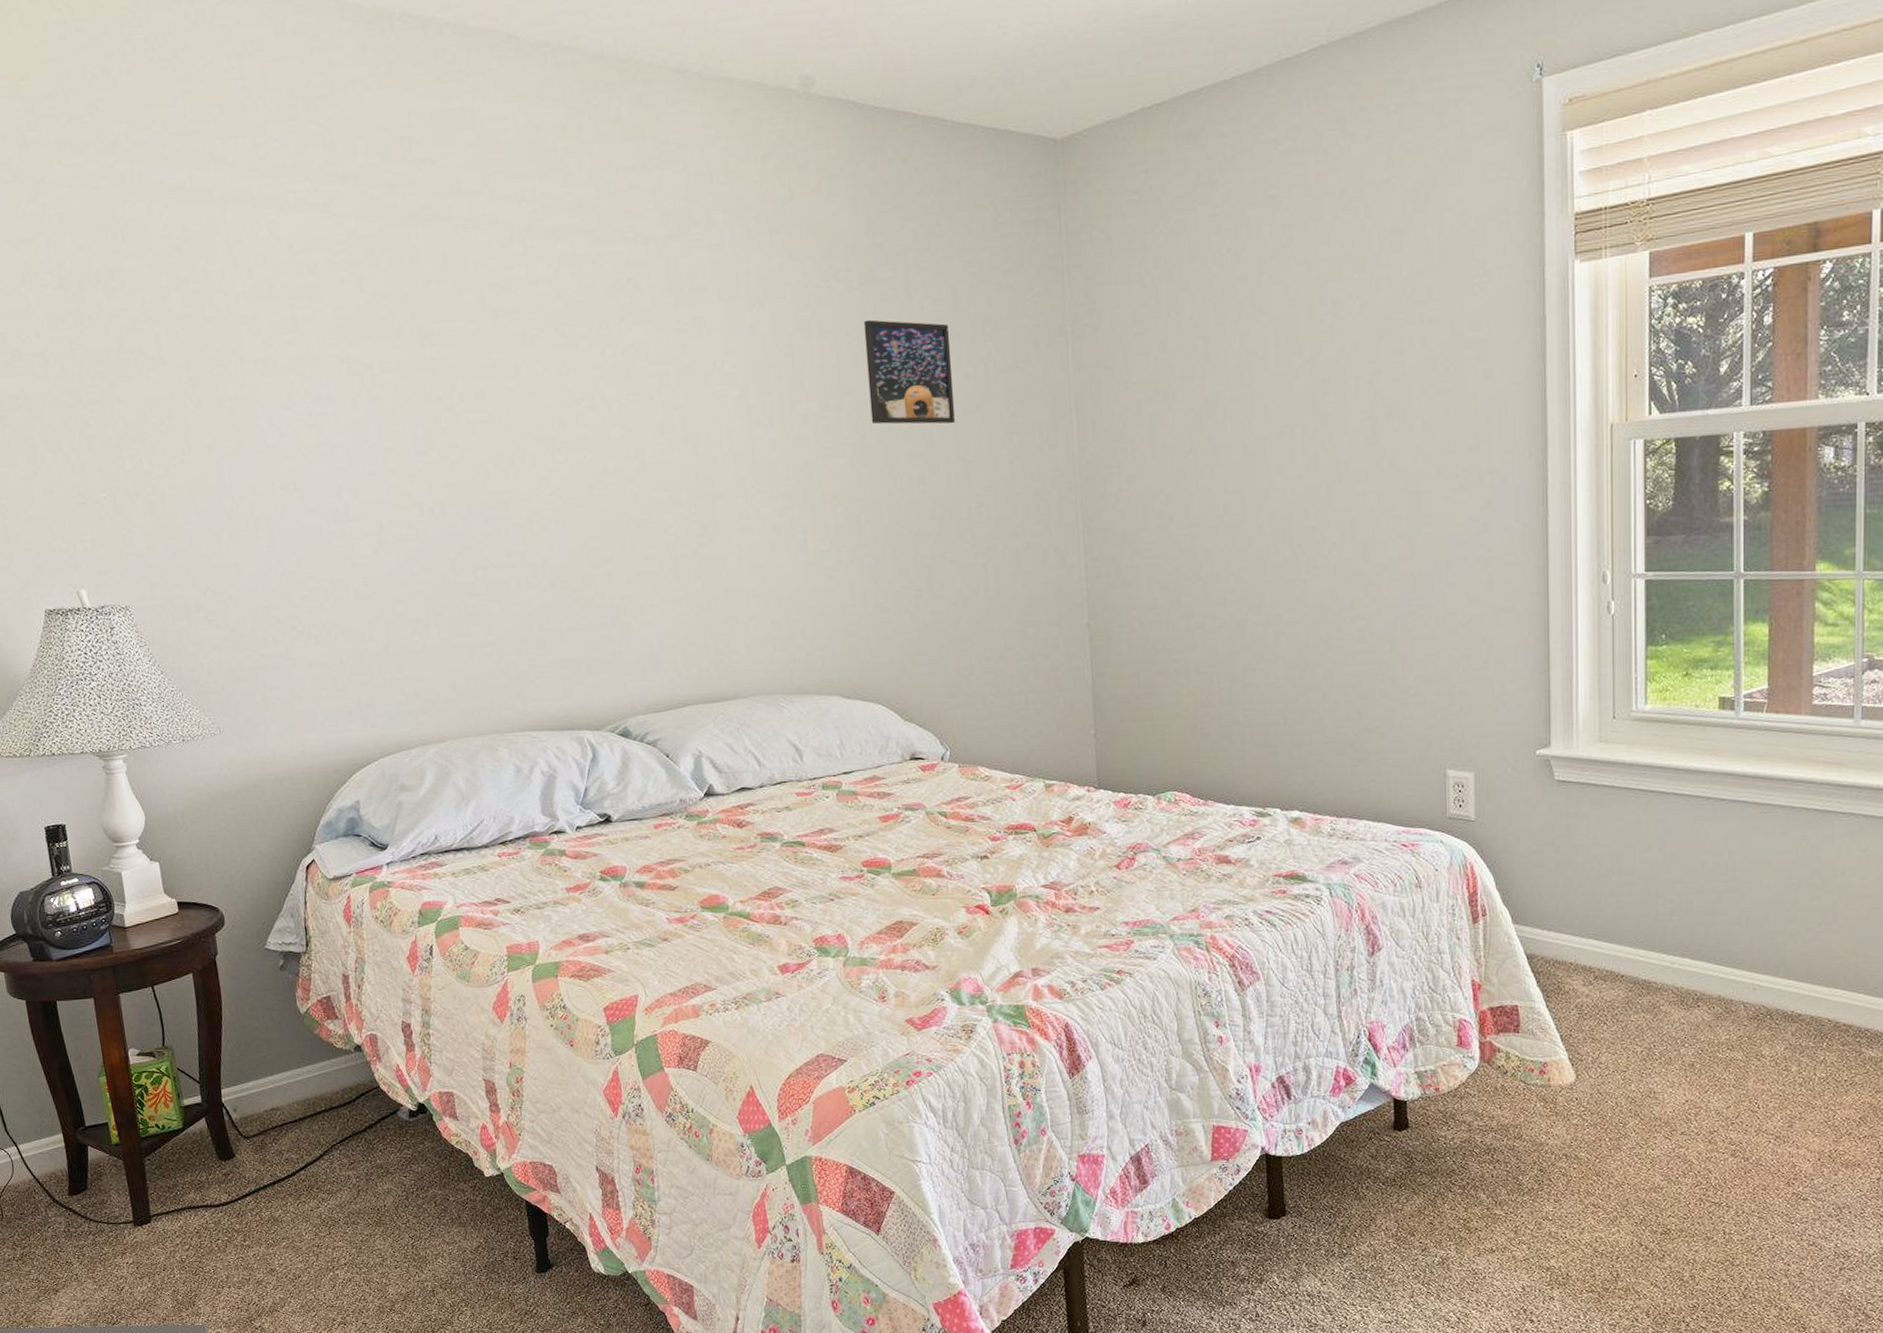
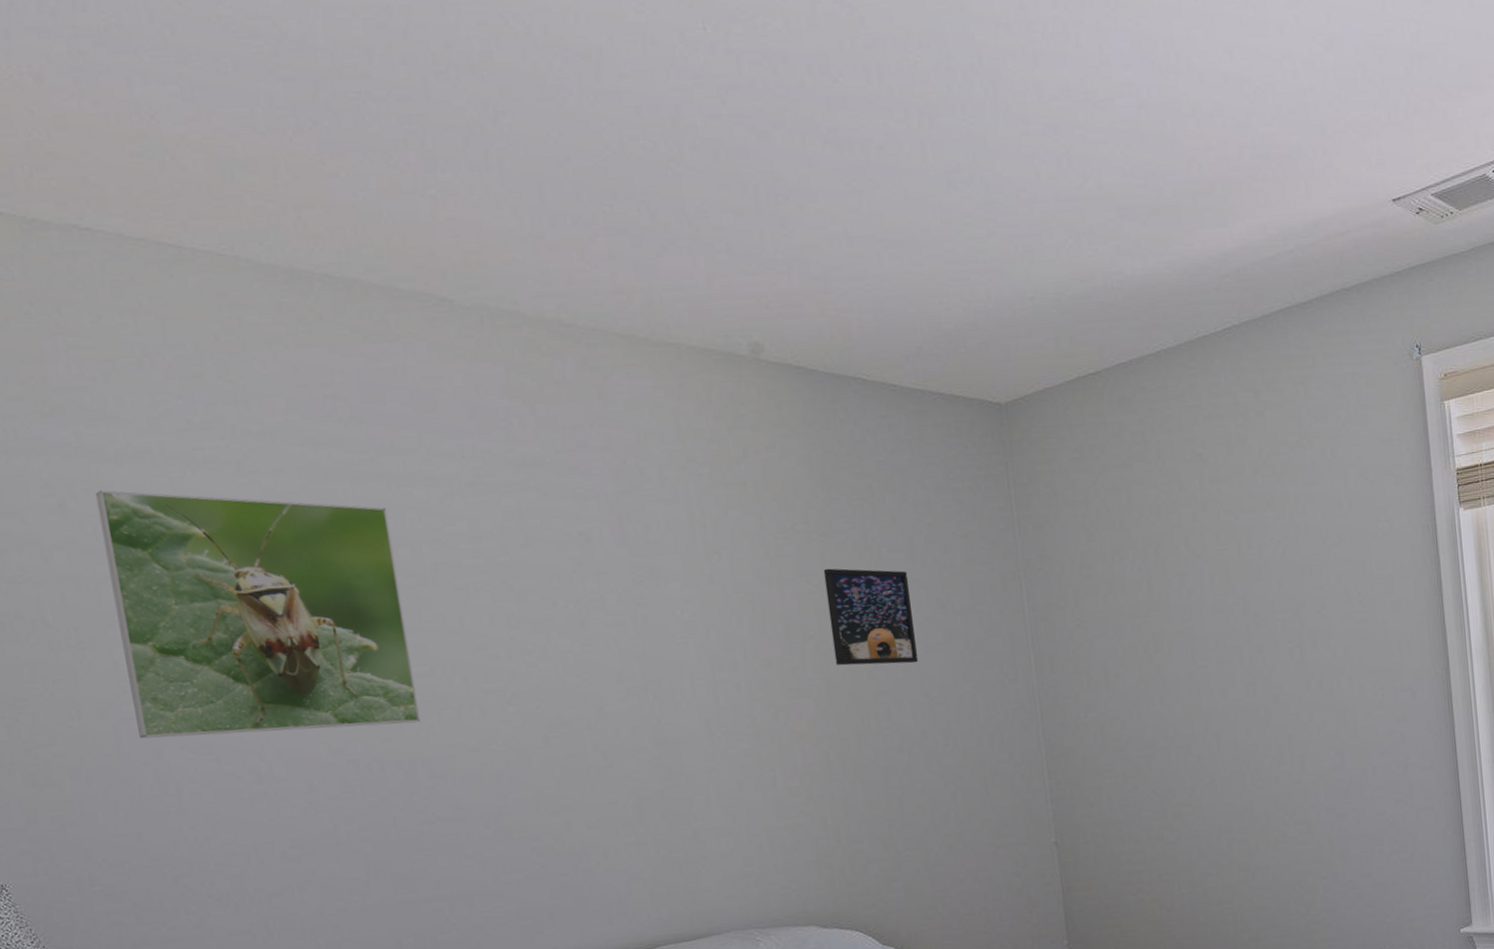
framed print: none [204,232,478,474] -> present [95,490,420,739]

